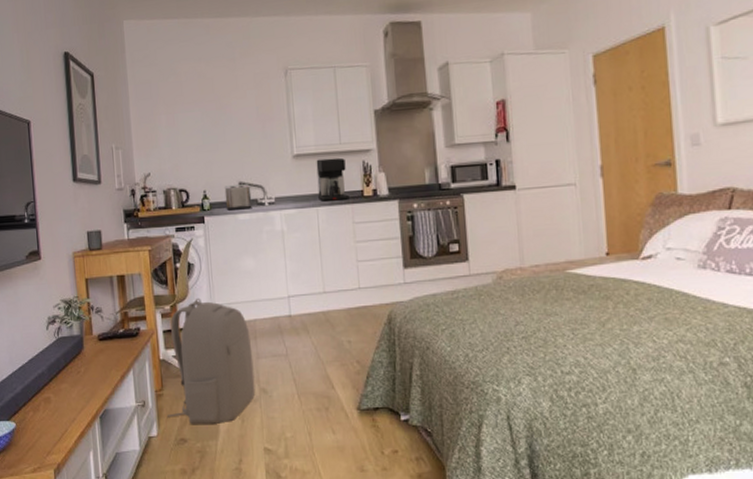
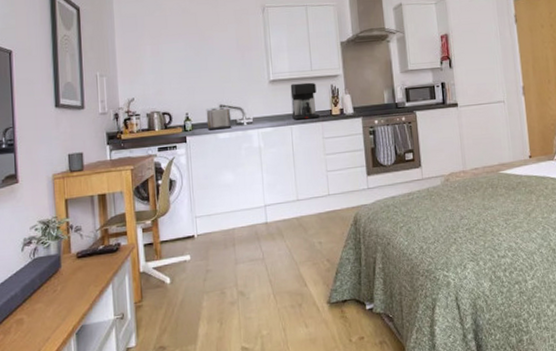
backpack: present [168,297,256,425] -> none [147,211,234,332]

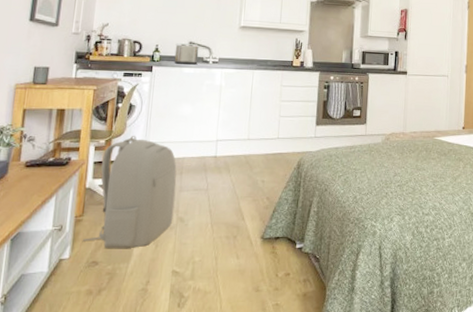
backpack: none [147,211,234,332] -> present [83,135,177,249]
coffee maker: present [290,82,320,121] -> none [255,32,282,67]

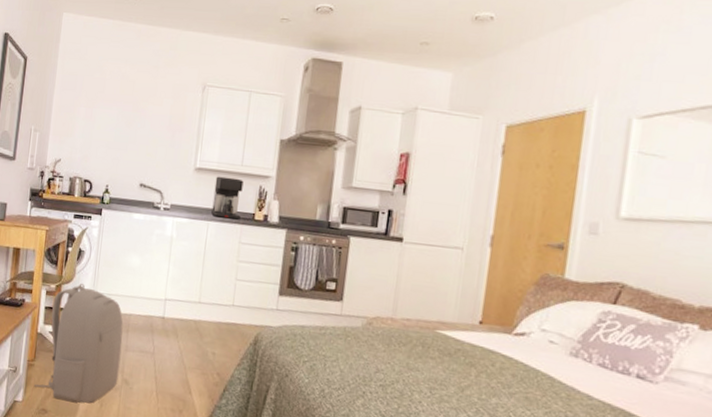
toaster: present [174,43,199,65] -> none [124,184,150,211]
coffee maker: none [255,32,282,67] -> present [210,176,244,220]

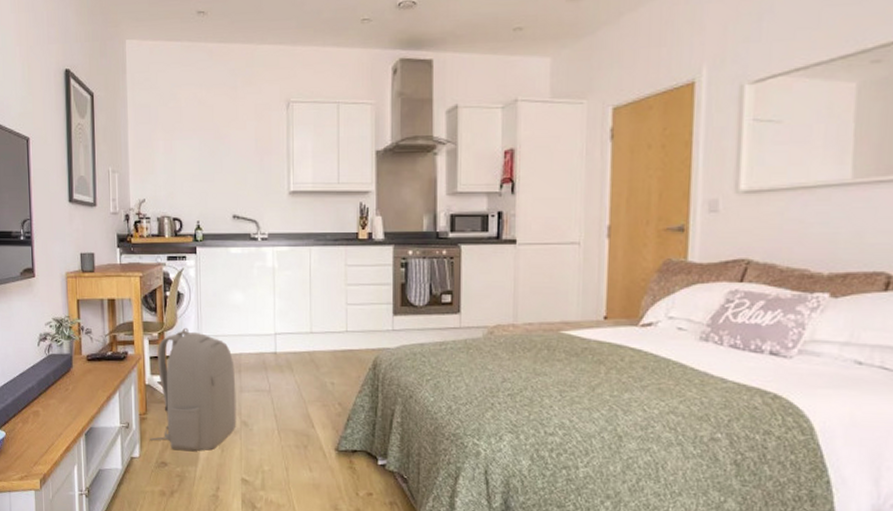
coffee maker: present [210,176,244,220] -> none [311,197,344,243]

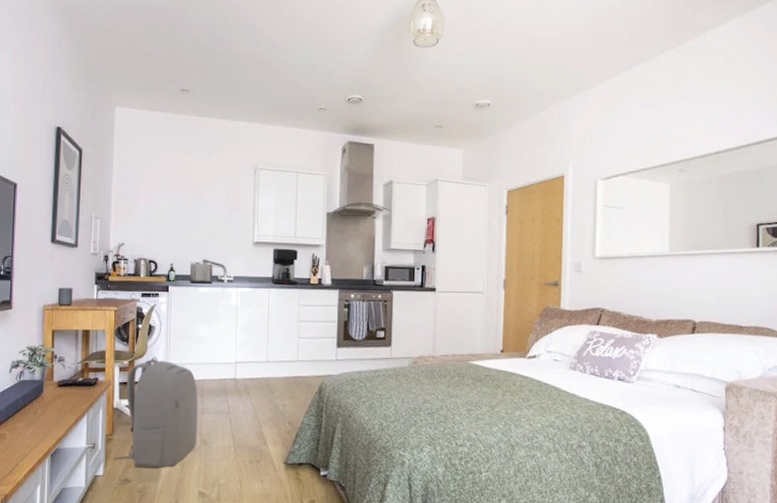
toaster: none [218,218,245,243] -> present [189,262,213,284]
coffee maker: none [311,197,344,243] -> present [270,248,298,286]

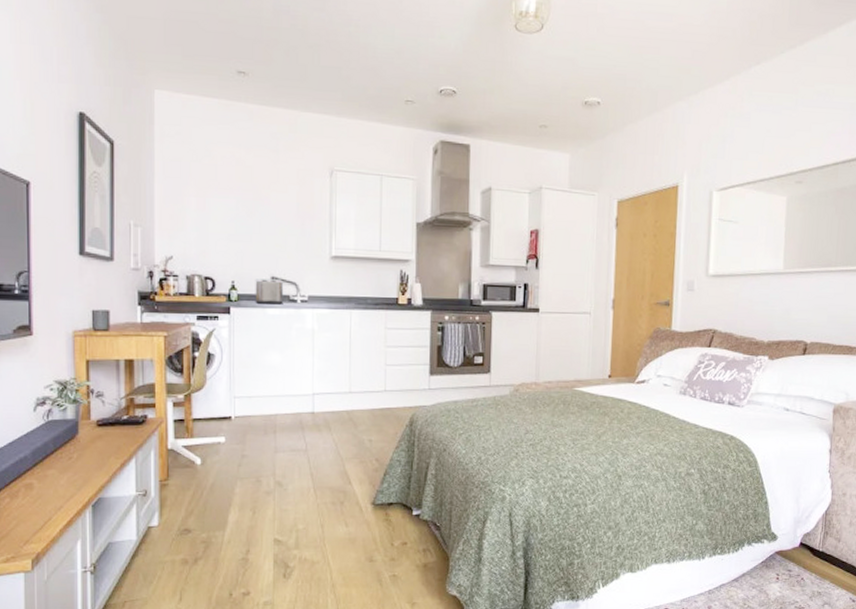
backpack: present [115,356,198,468] -> none [172,388,270,516]
coffee maker: present [270,248,298,286] -> none [352,263,384,306]

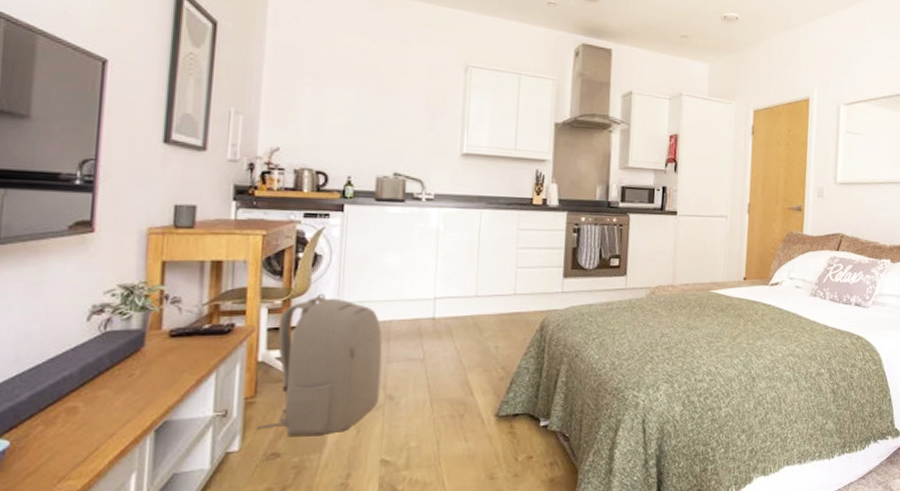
backpack: none [172,388,270,516] -> present [258,293,382,437]

